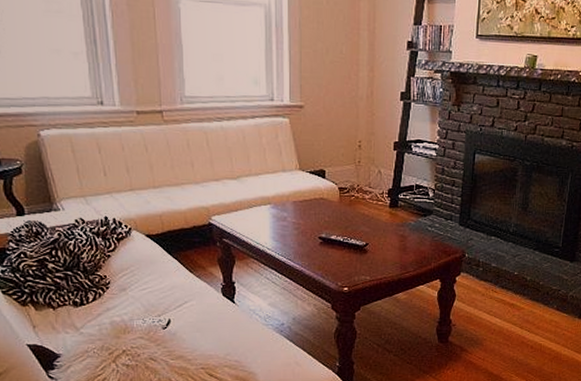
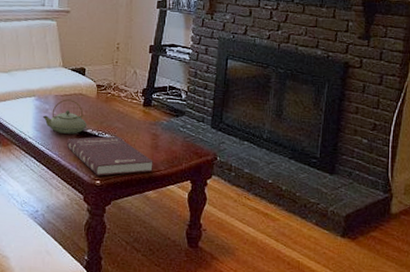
teapot: none [280,205,331,242] -> present [42,99,88,134]
book: none [309,241,402,283] -> present [66,136,153,176]

